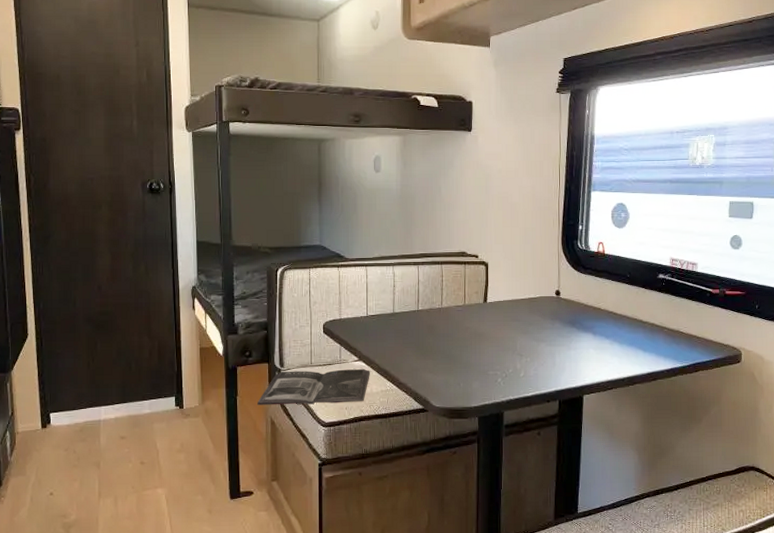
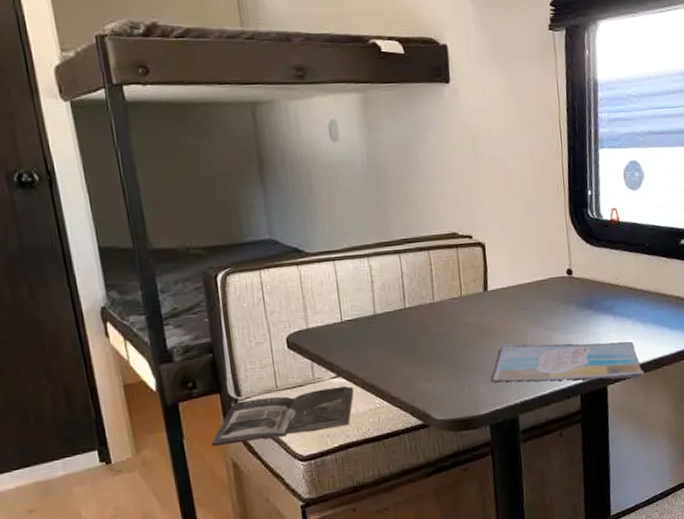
book: none [483,347,618,392] -> present [491,341,645,383]

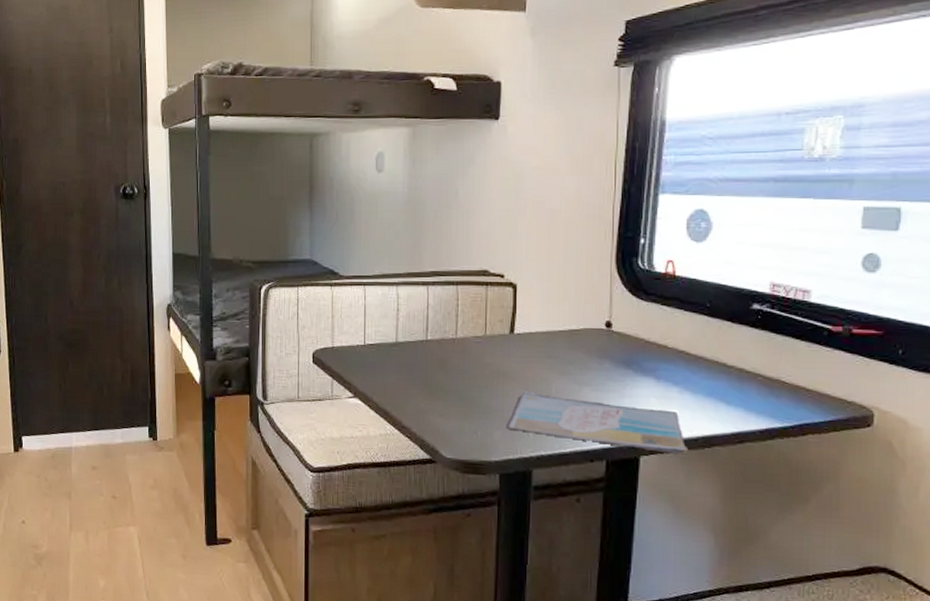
magazine: present [211,386,354,447] -> none [237,405,367,446]

